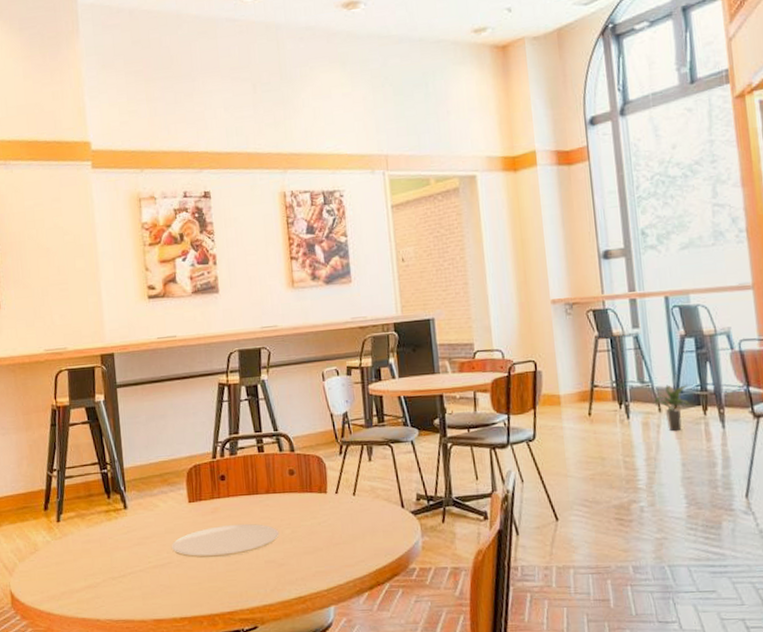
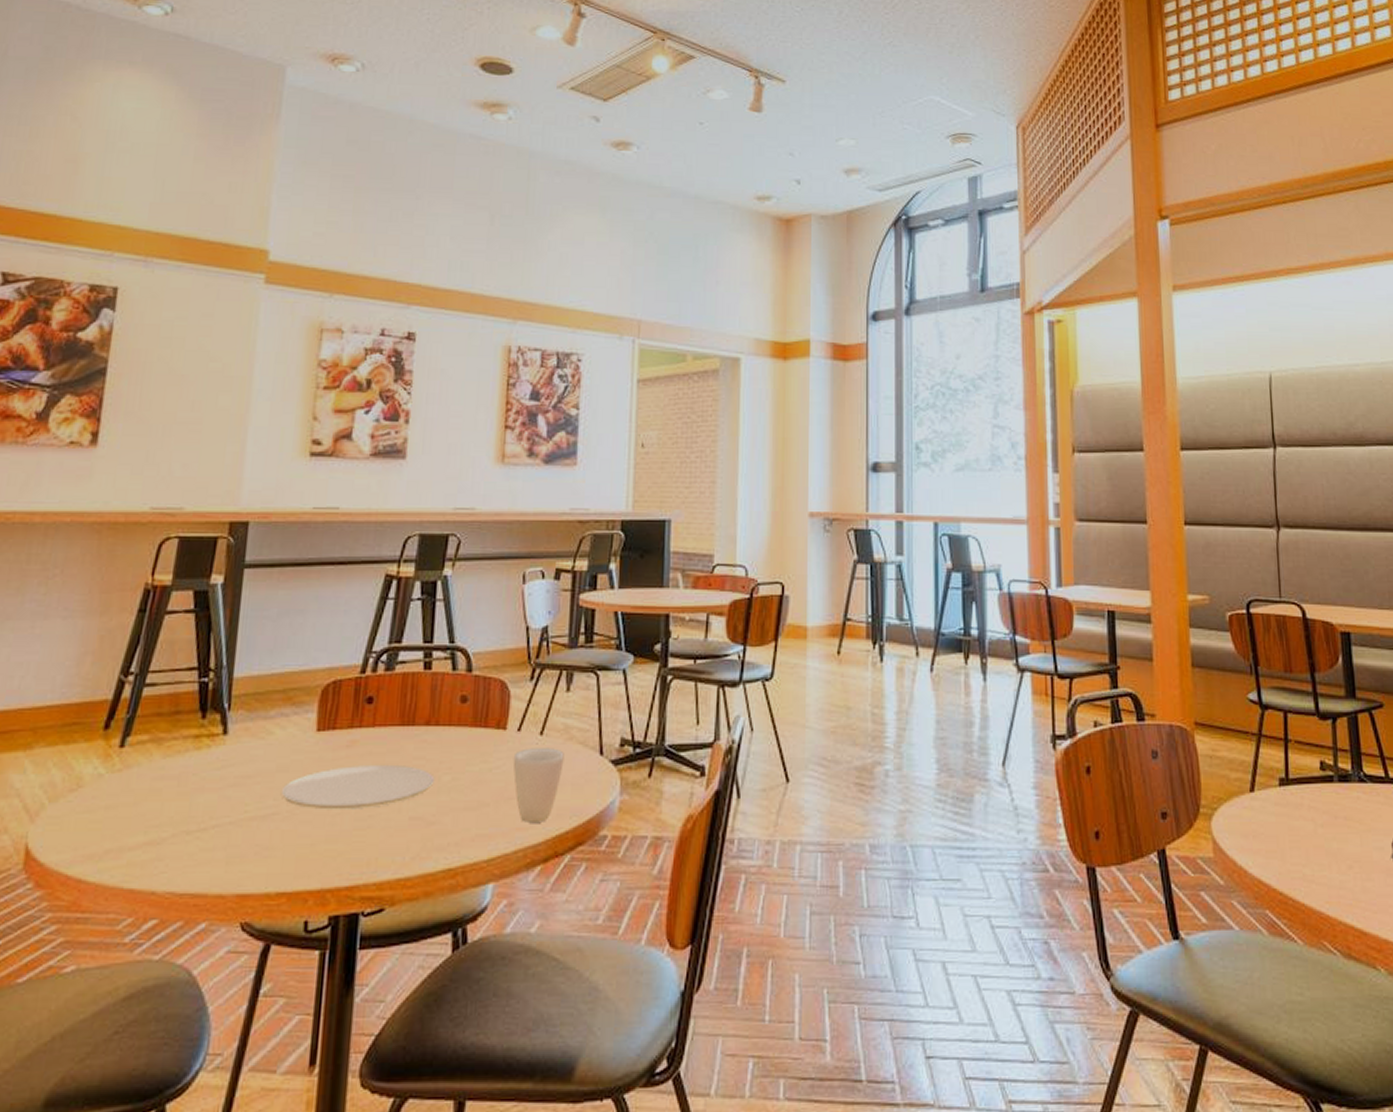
cup: none [335,505,375,561] -> present [513,748,564,822]
potted plant: present [653,385,691,431] -> none [910,625,952,680]

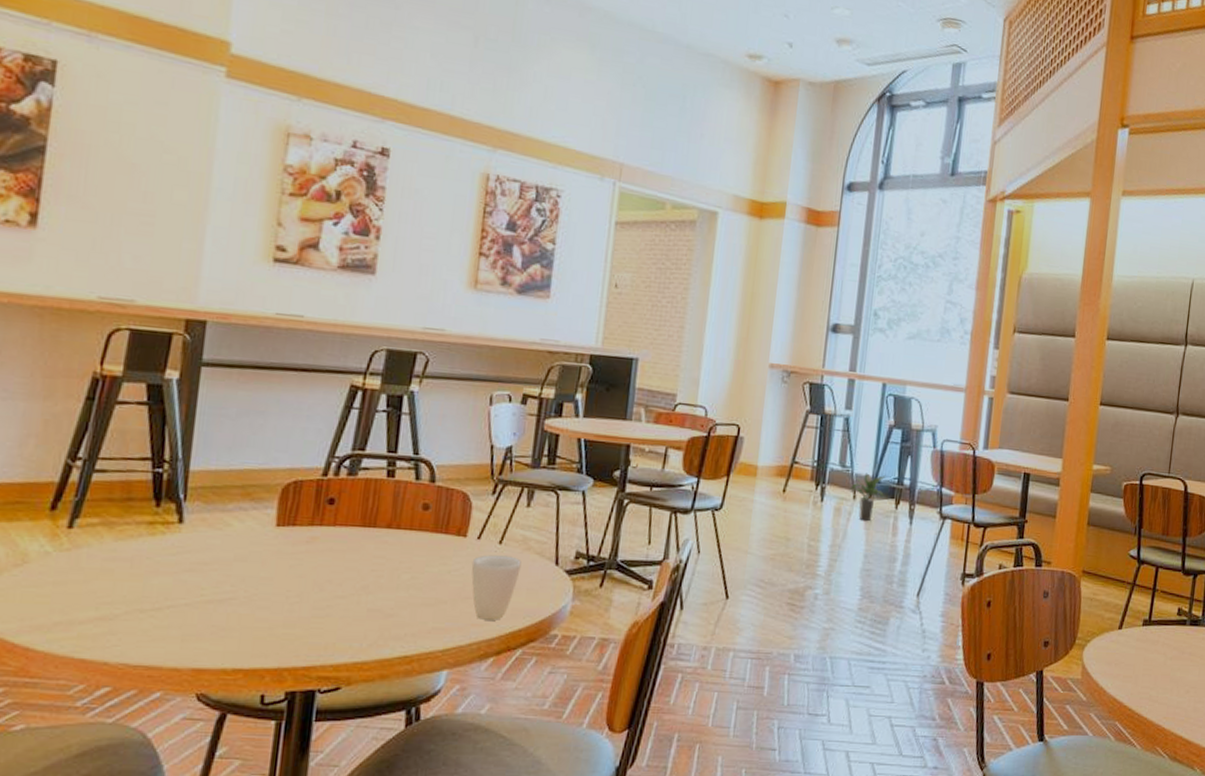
plate: present [280,764,435,810] -> none [238,559,394,599]
potted plant: none [910,625,952,680] -> present [849,473,886,521]

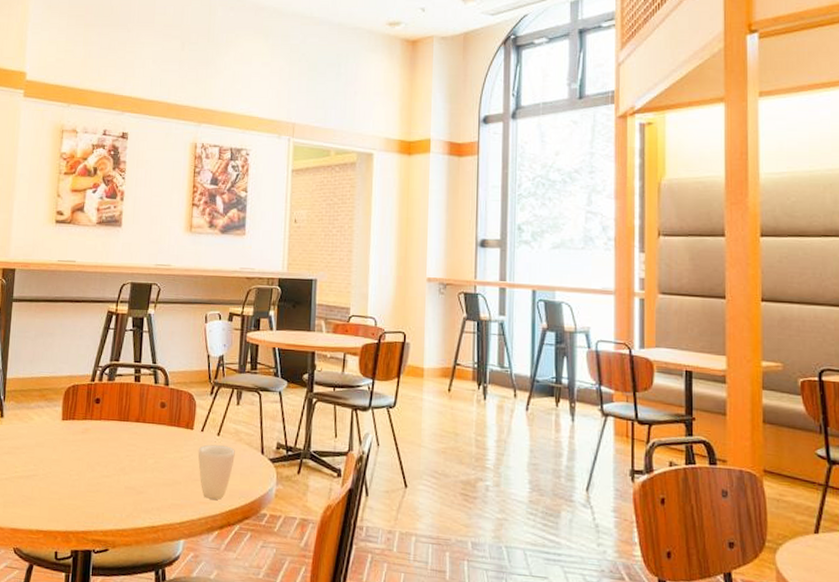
potted plant: present [849,473,886,521] -> none [509,373,545,417]

